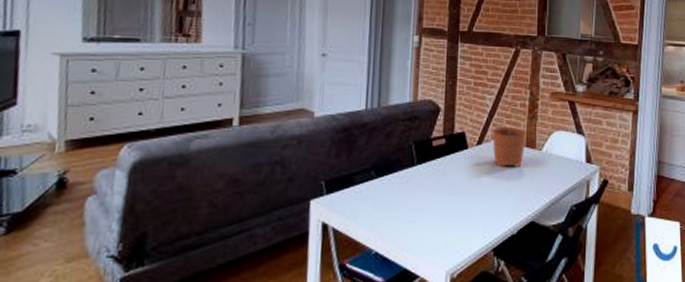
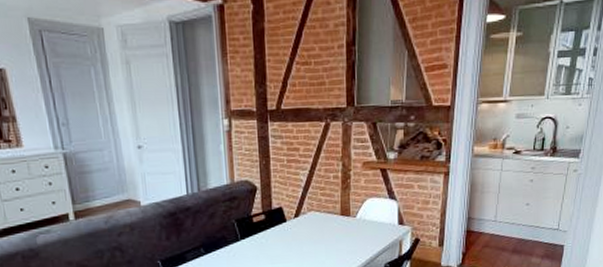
plant pot: present [492,116,526,167] -> none [308,187,341,235]

